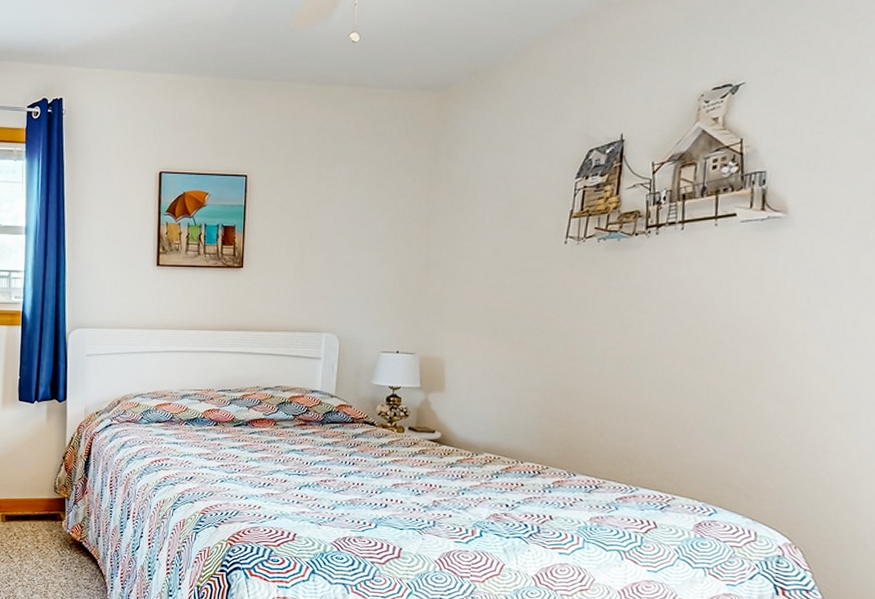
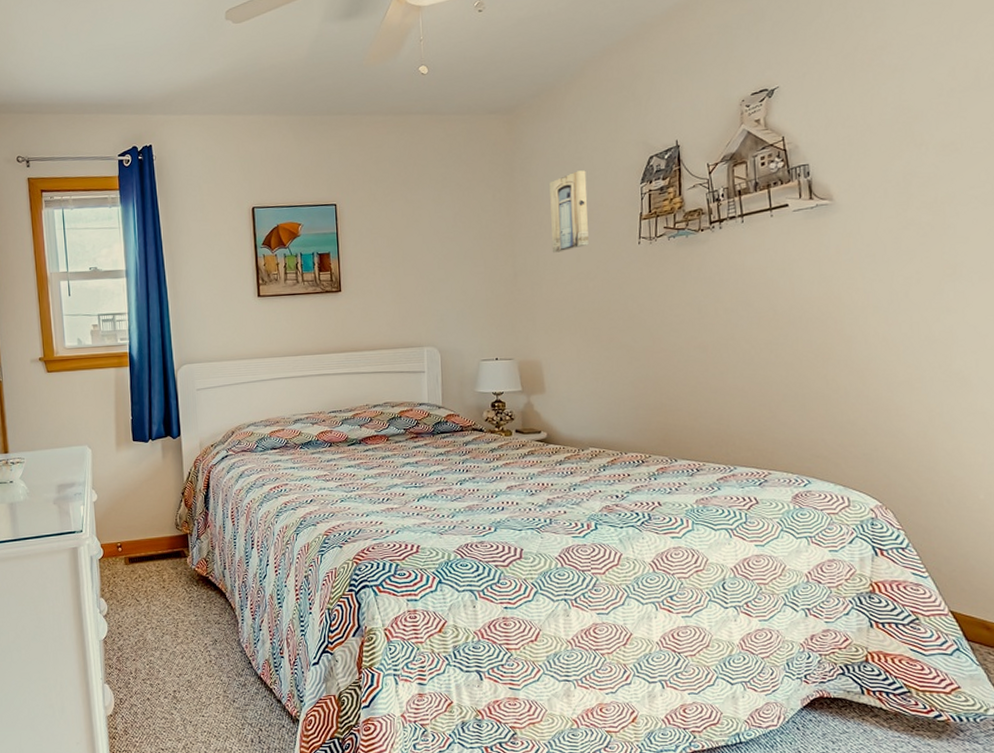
wall art: none [470,159,518,246] -> present [549,170,589,253]

